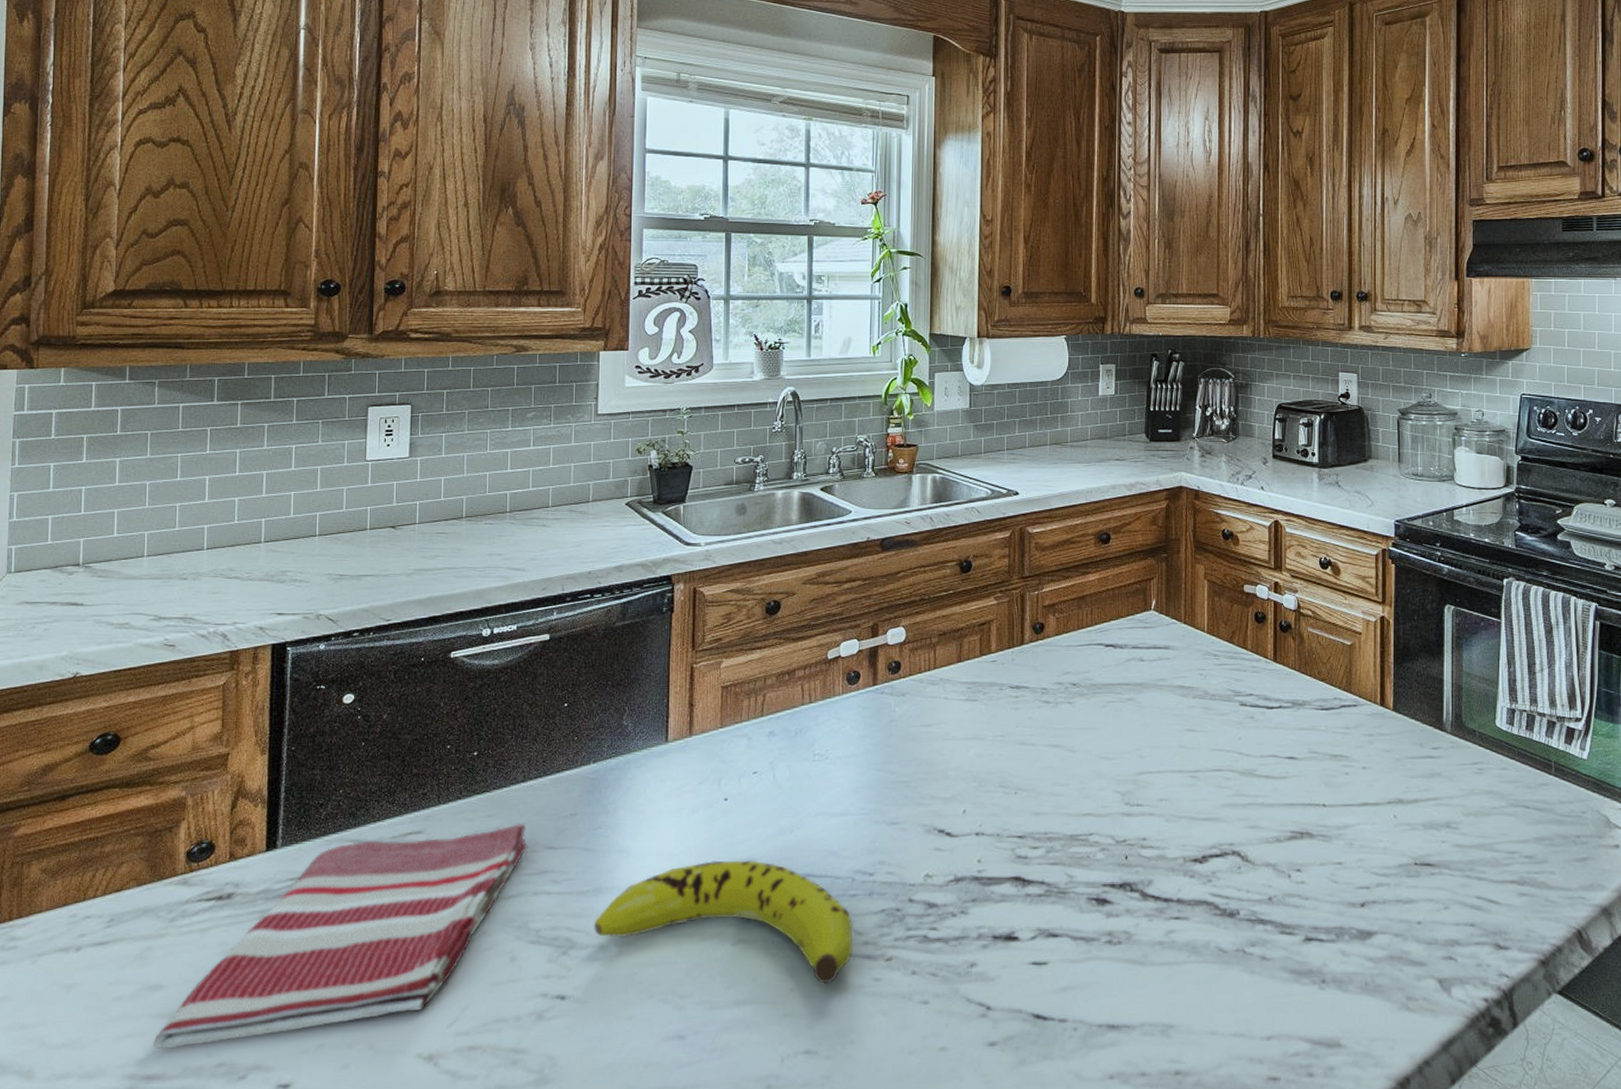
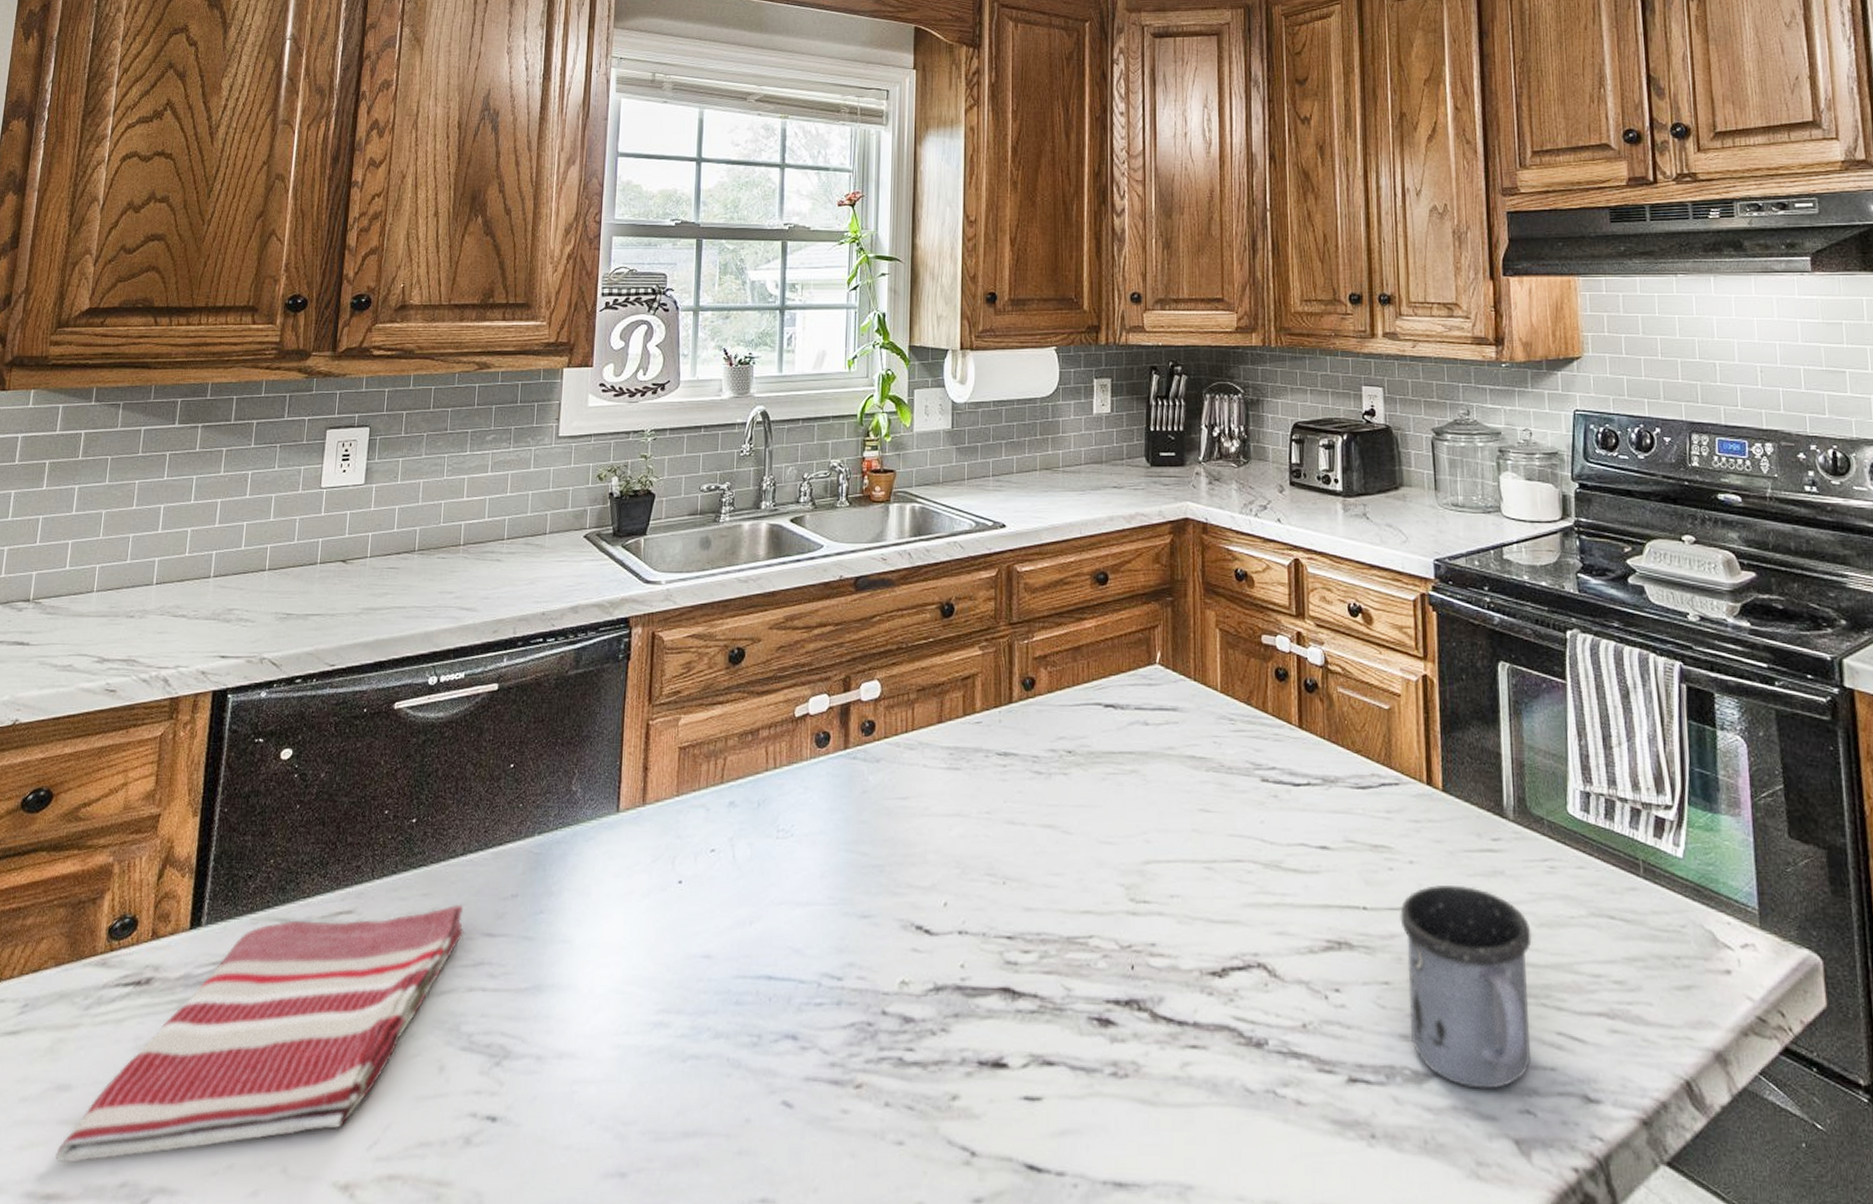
fruit: present [594,860,853,984] -> none [531,955,819,1114]
mug: none [1353,786,1461,942] -> present [1400,885,1532,1089]

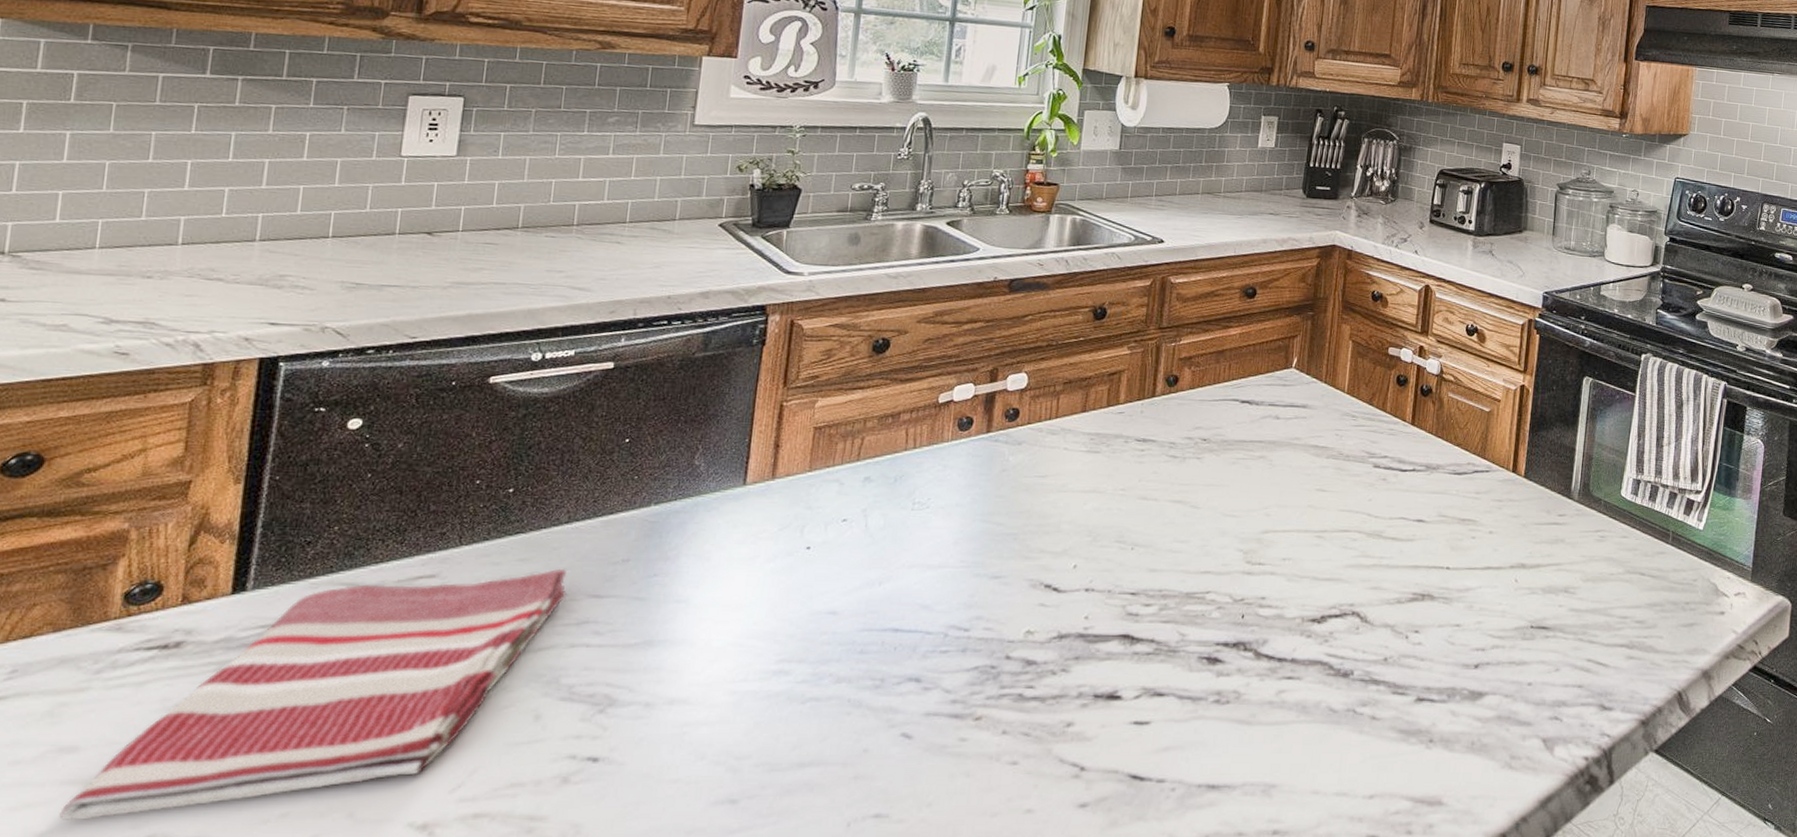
mug: present [1400,885,1532,1089] -> none [1472,550,1579,703]

